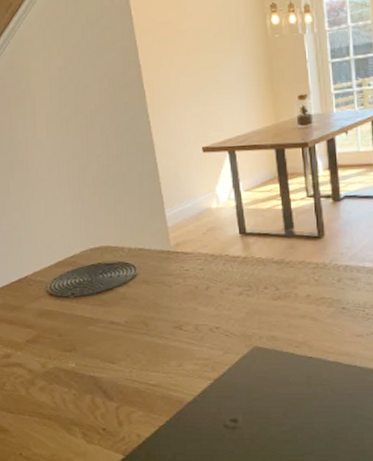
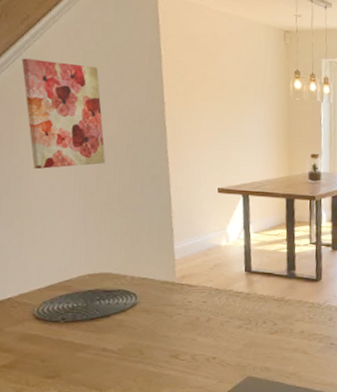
wall art: none [10,41,93,152] -> present [21,58,106,170]

